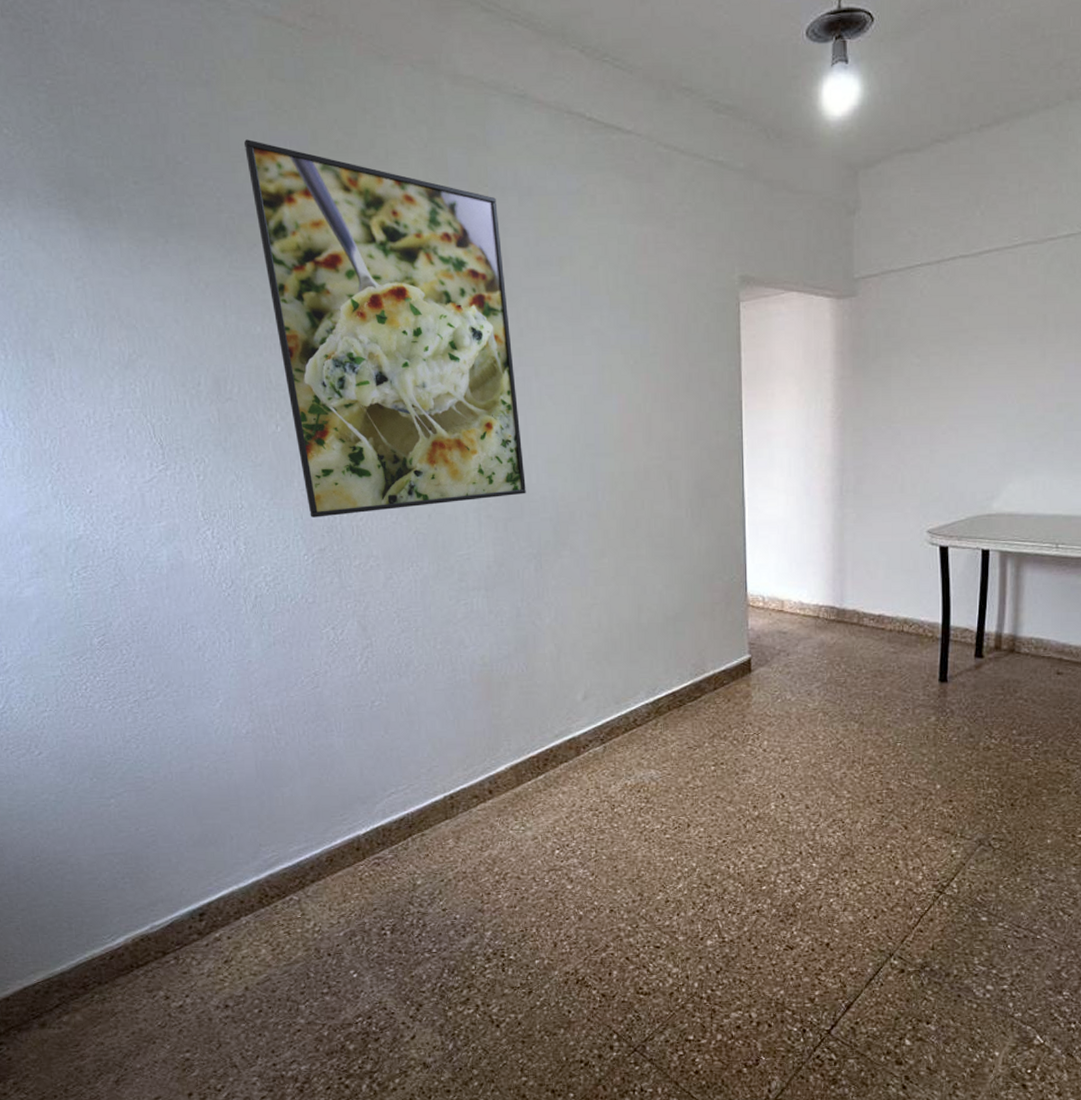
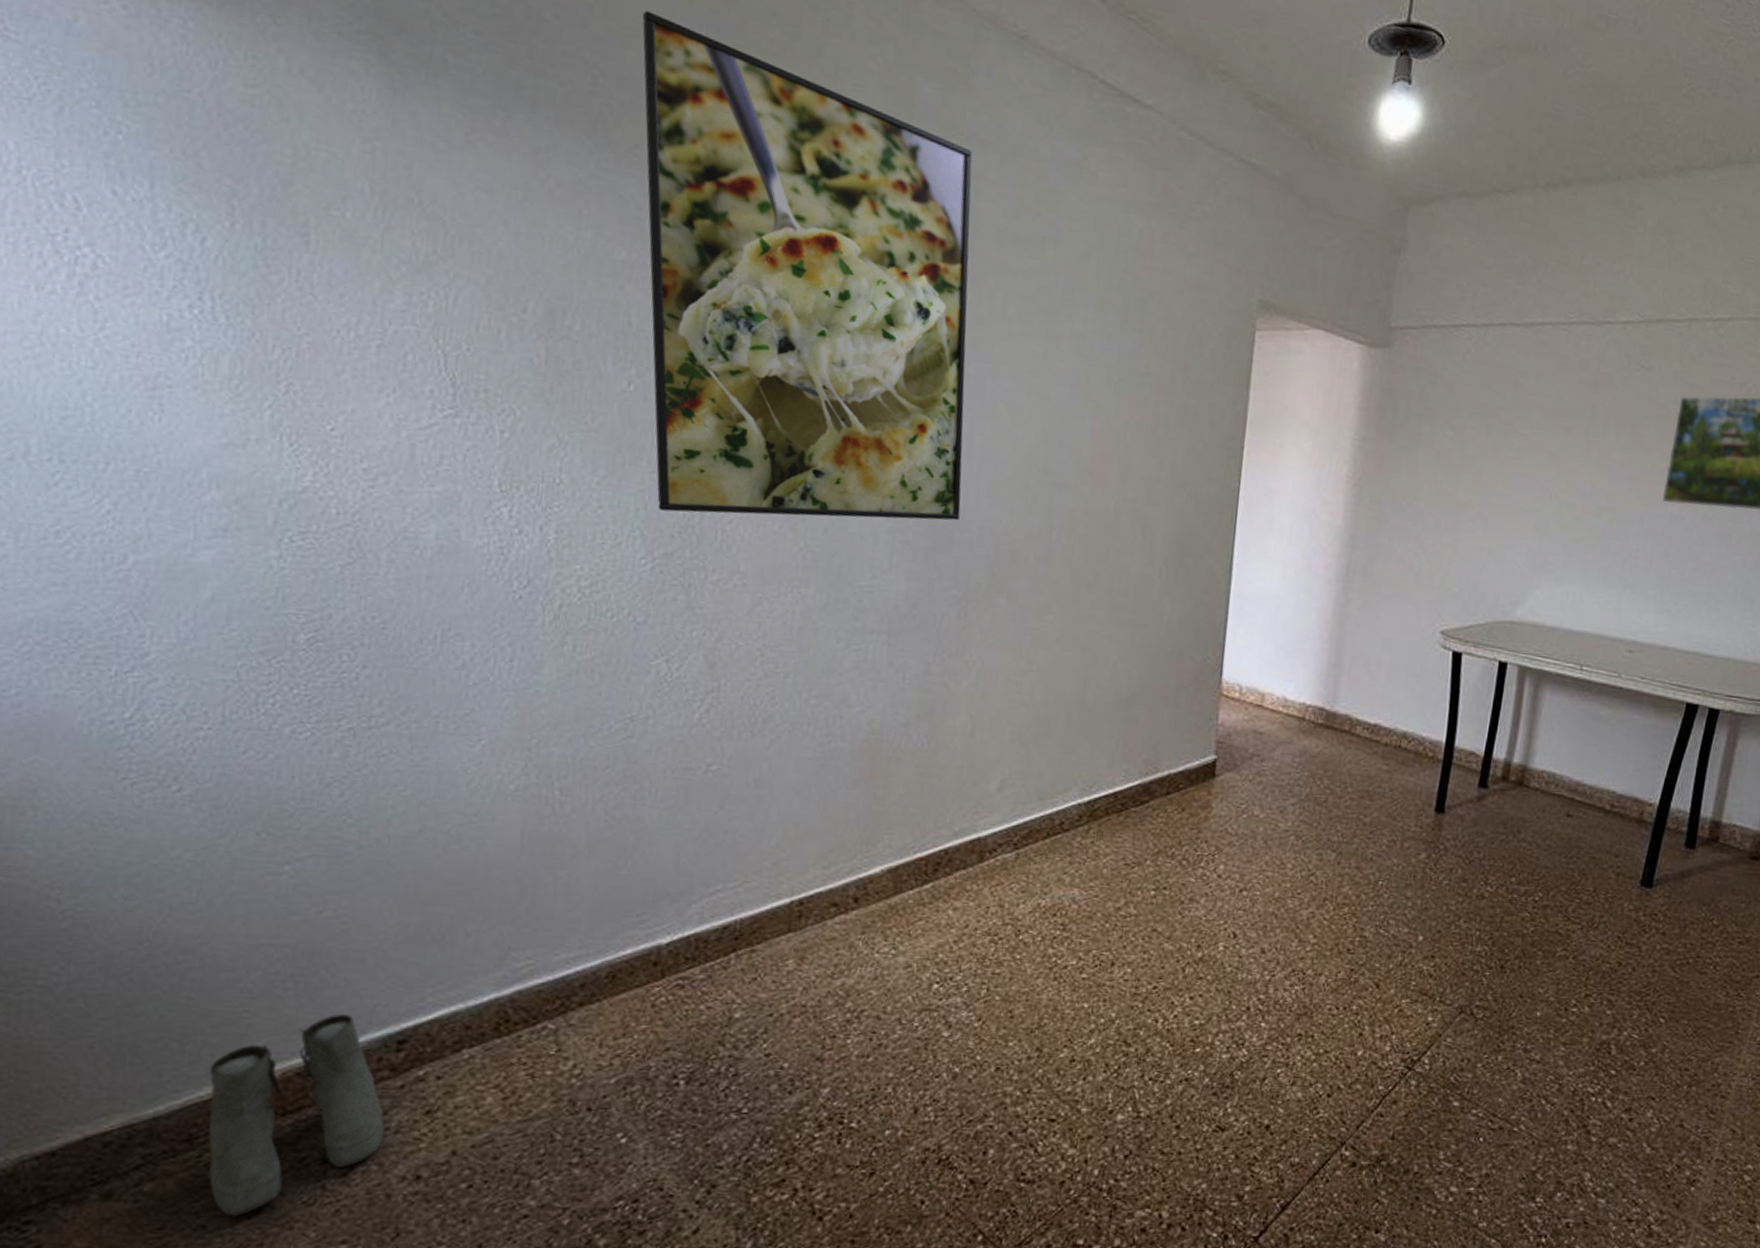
boots: none [88,897,201,1036] -> present [208,1013,385,1216]

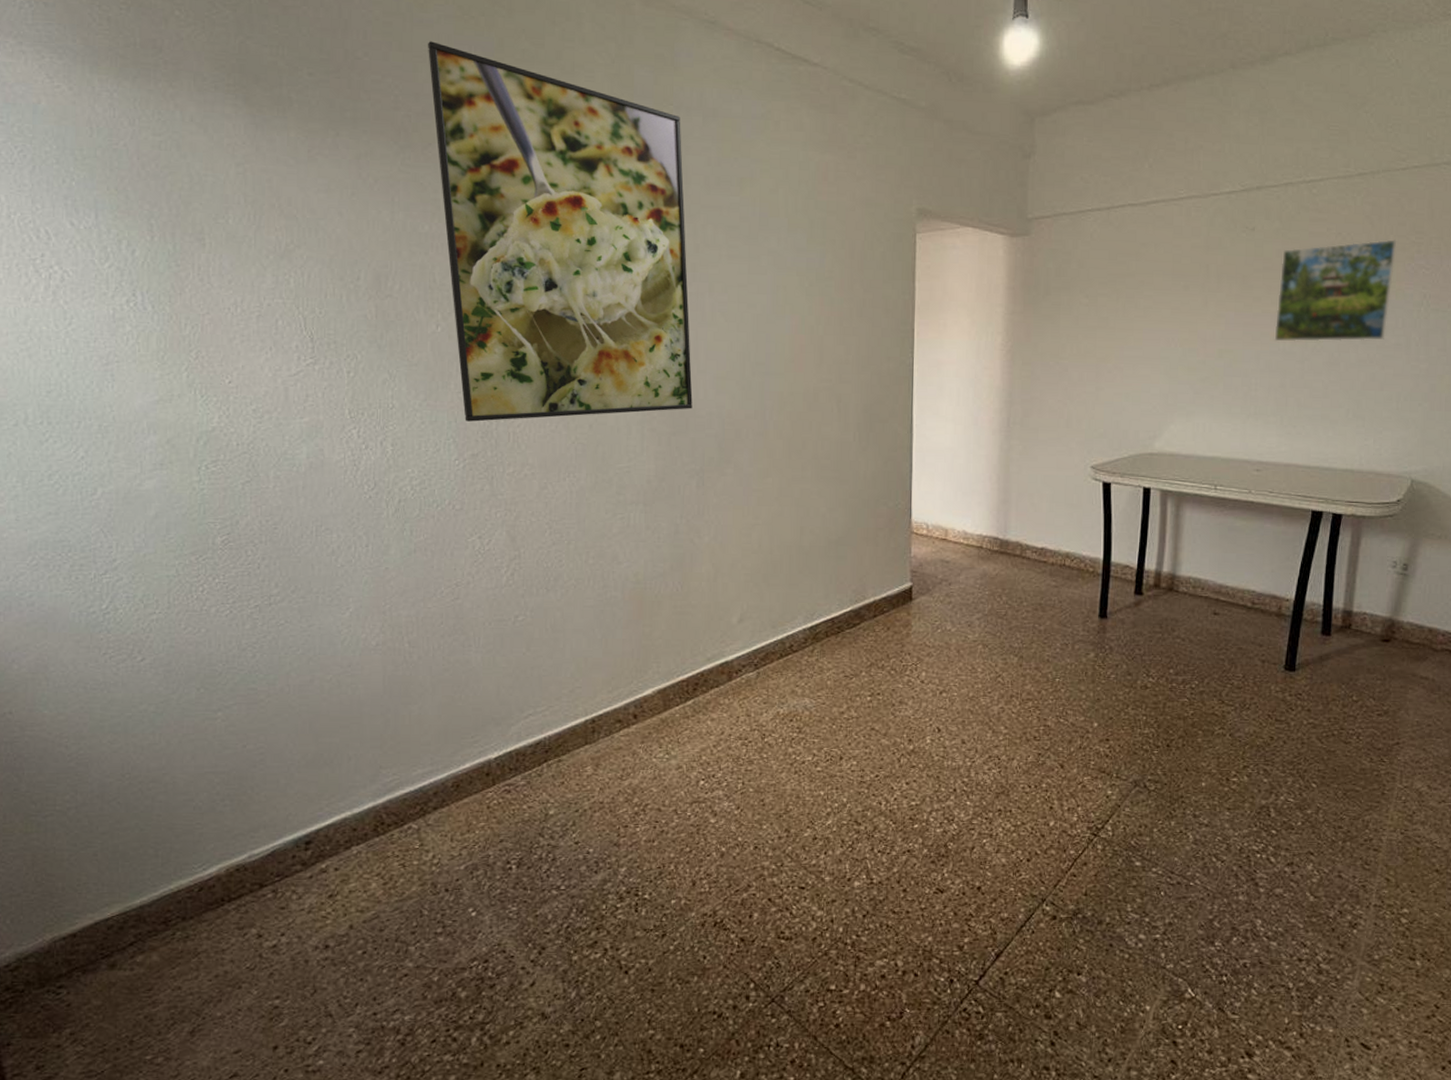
boots: present [208,1013,385,1216] -> none [175,822,301,979]

